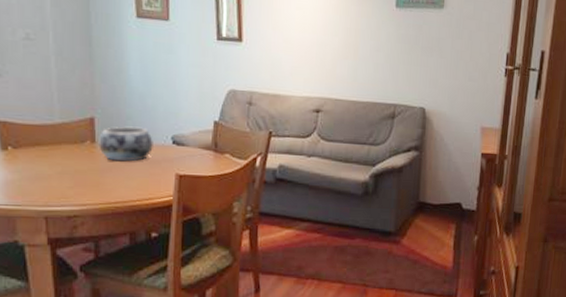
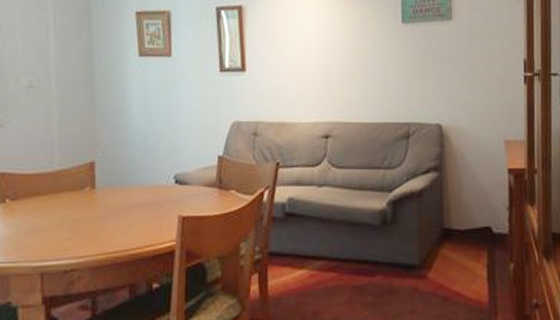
decorative bowl: present [99,126,155,162] -> none [98,168,156,207]

